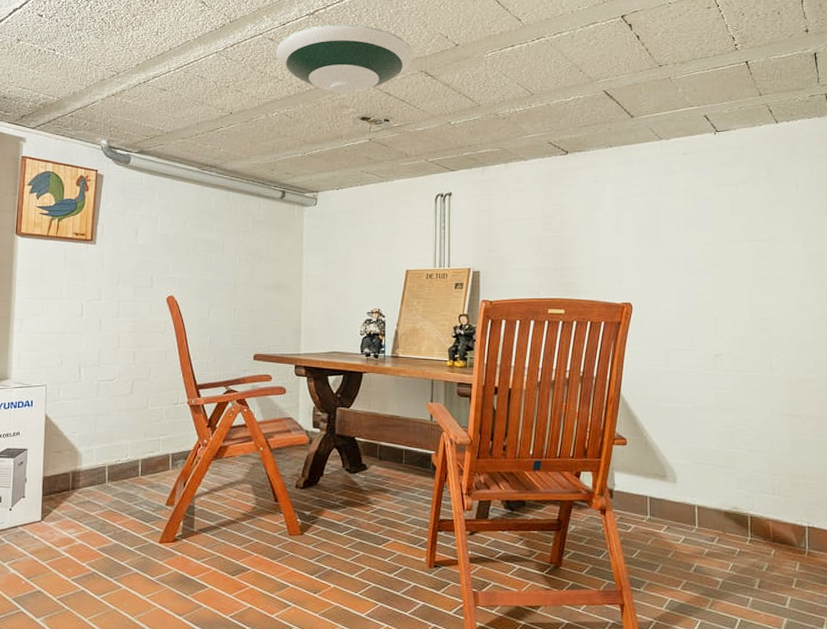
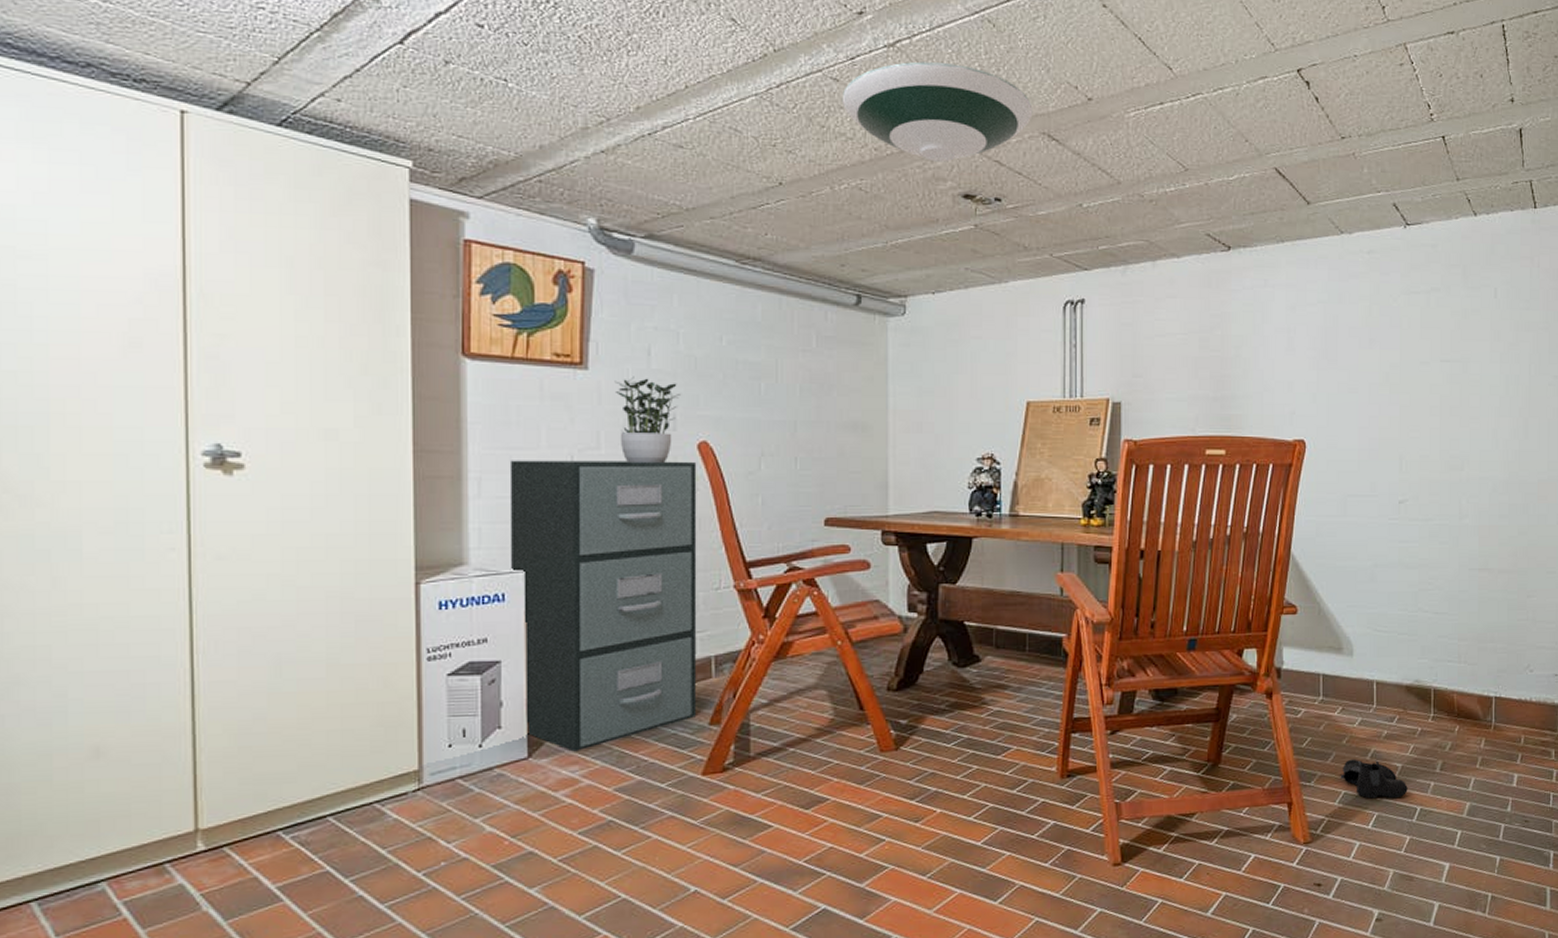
filing cabinet: none [37,307,166,519] -> present [509,460,697,752]
potted plant: none [112,249,157,312] -> present [614,376,681,464]
boots: none [666,571,728,609] -> present [1340,759,1408,799]

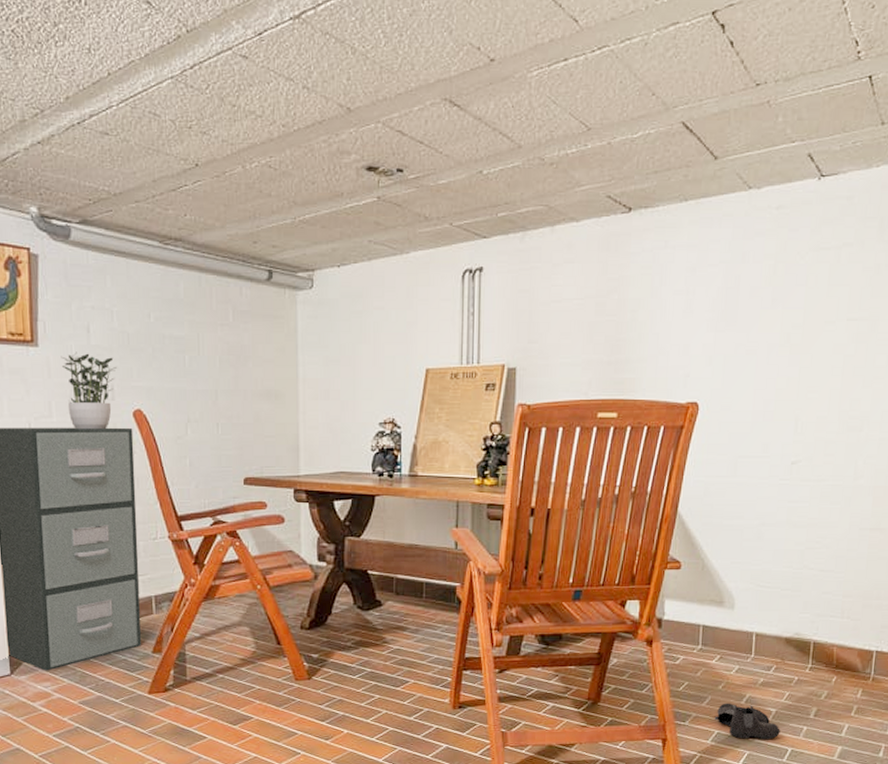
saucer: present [842,61,1033,162] -> none [251,32,435,135]

